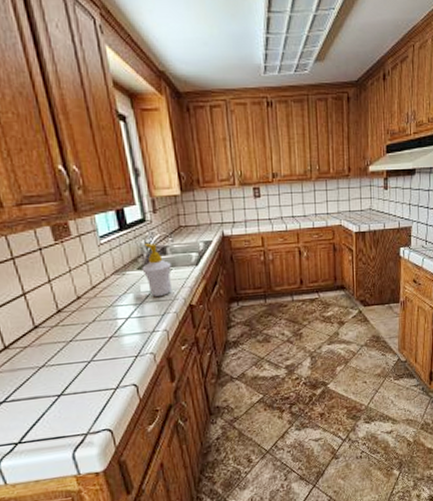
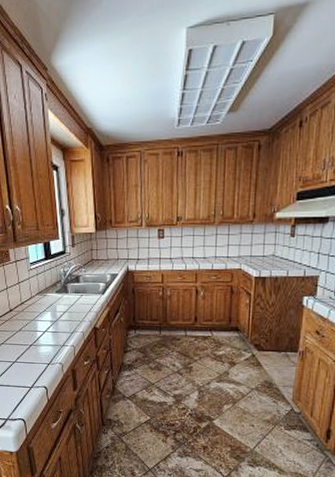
soap bottle: present [142,242,172,296] -> none [59,271,82,317]

